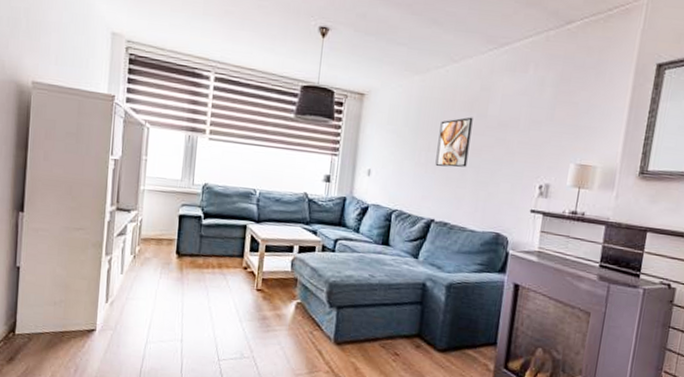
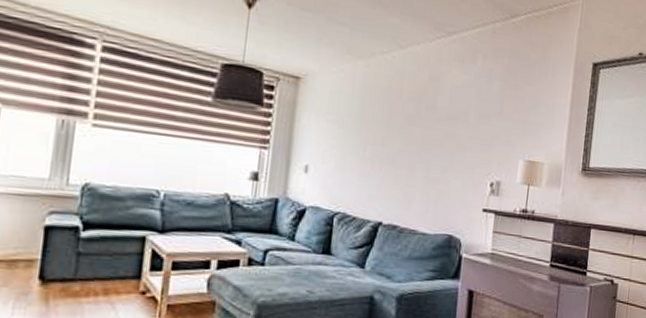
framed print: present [435,117,473,168] -> none [382,108,422,164]

